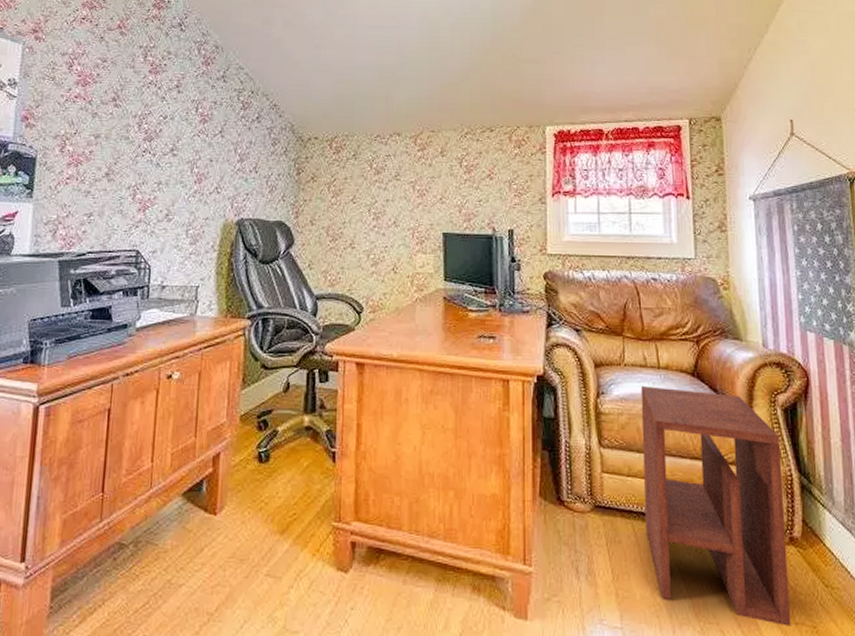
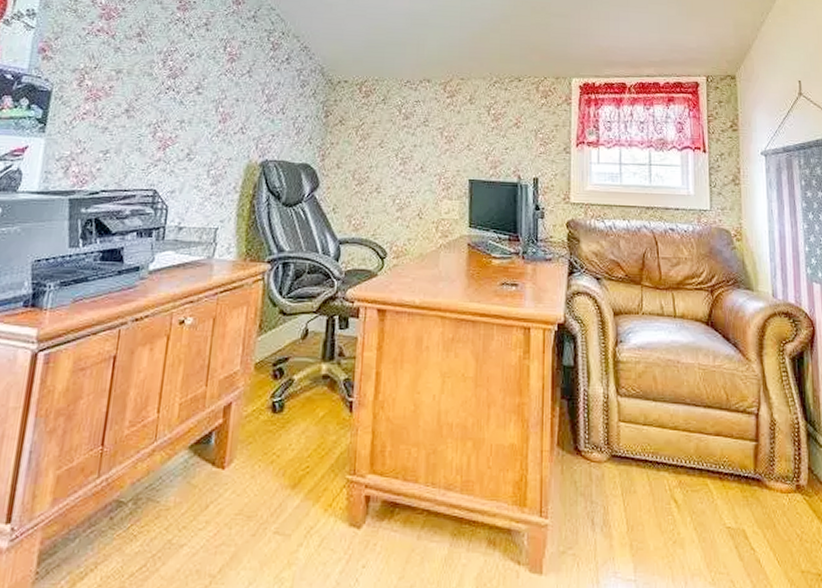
side table: present [640,386,791,626] -> none [657,335,797,575]

